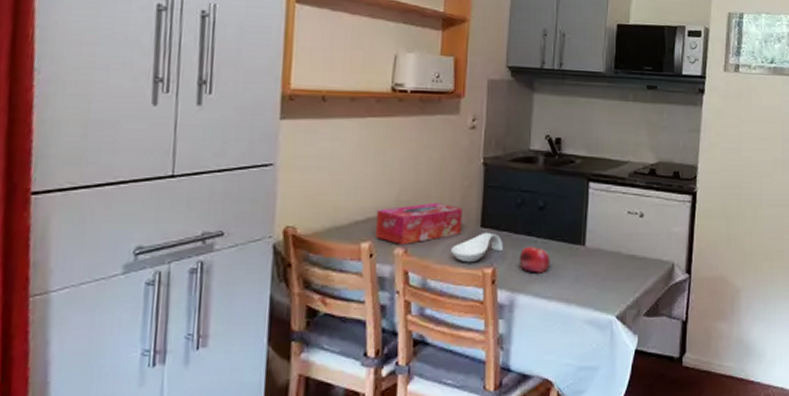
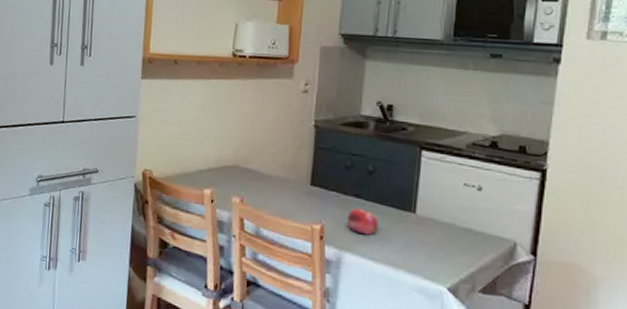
tissue box: present [374,203,463,246] -> none [215,159,294,195]
spoon rest: present [451,232,504,263] -> none [282,190,333,218]

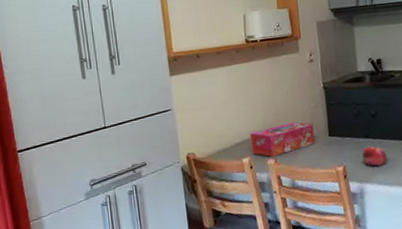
tissue box: none [215,159,294,195] -> present [249,122,315,158]

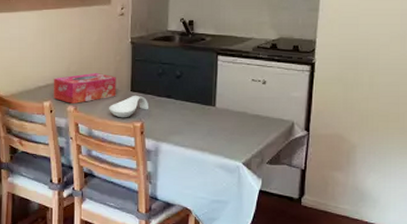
spoon rest: none [309,139,350,165] -> present [109,95,149,118]
fruit: present [362,146,387,167] -> none [161,106,187,127]

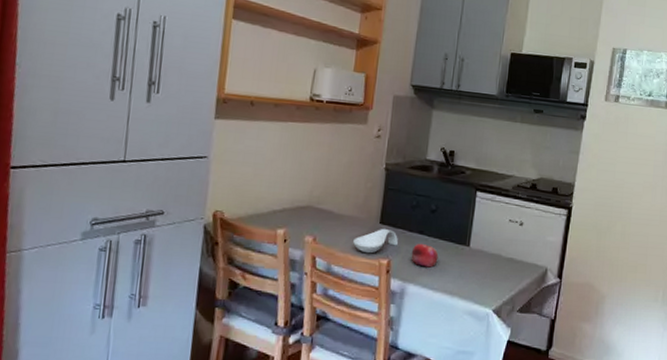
tissue box: present [53,73,116,105] -> none [289,199,365,234]
fruit: none [161,106,187,127] -> present [411,243,439,268]

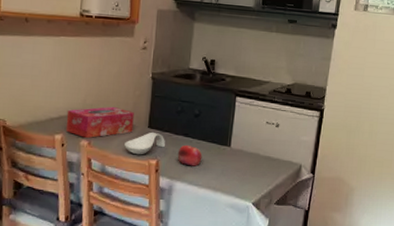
tissue box: none [289,199,365,234] -> present [65,107,134,139]

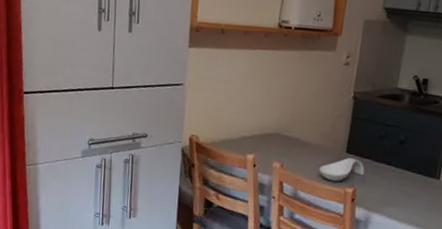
tissue box: present [65,107,134,139] -> none [258,127,332,161]
fruit: present [177,144,202,167] -> none [377,173,406,199]

